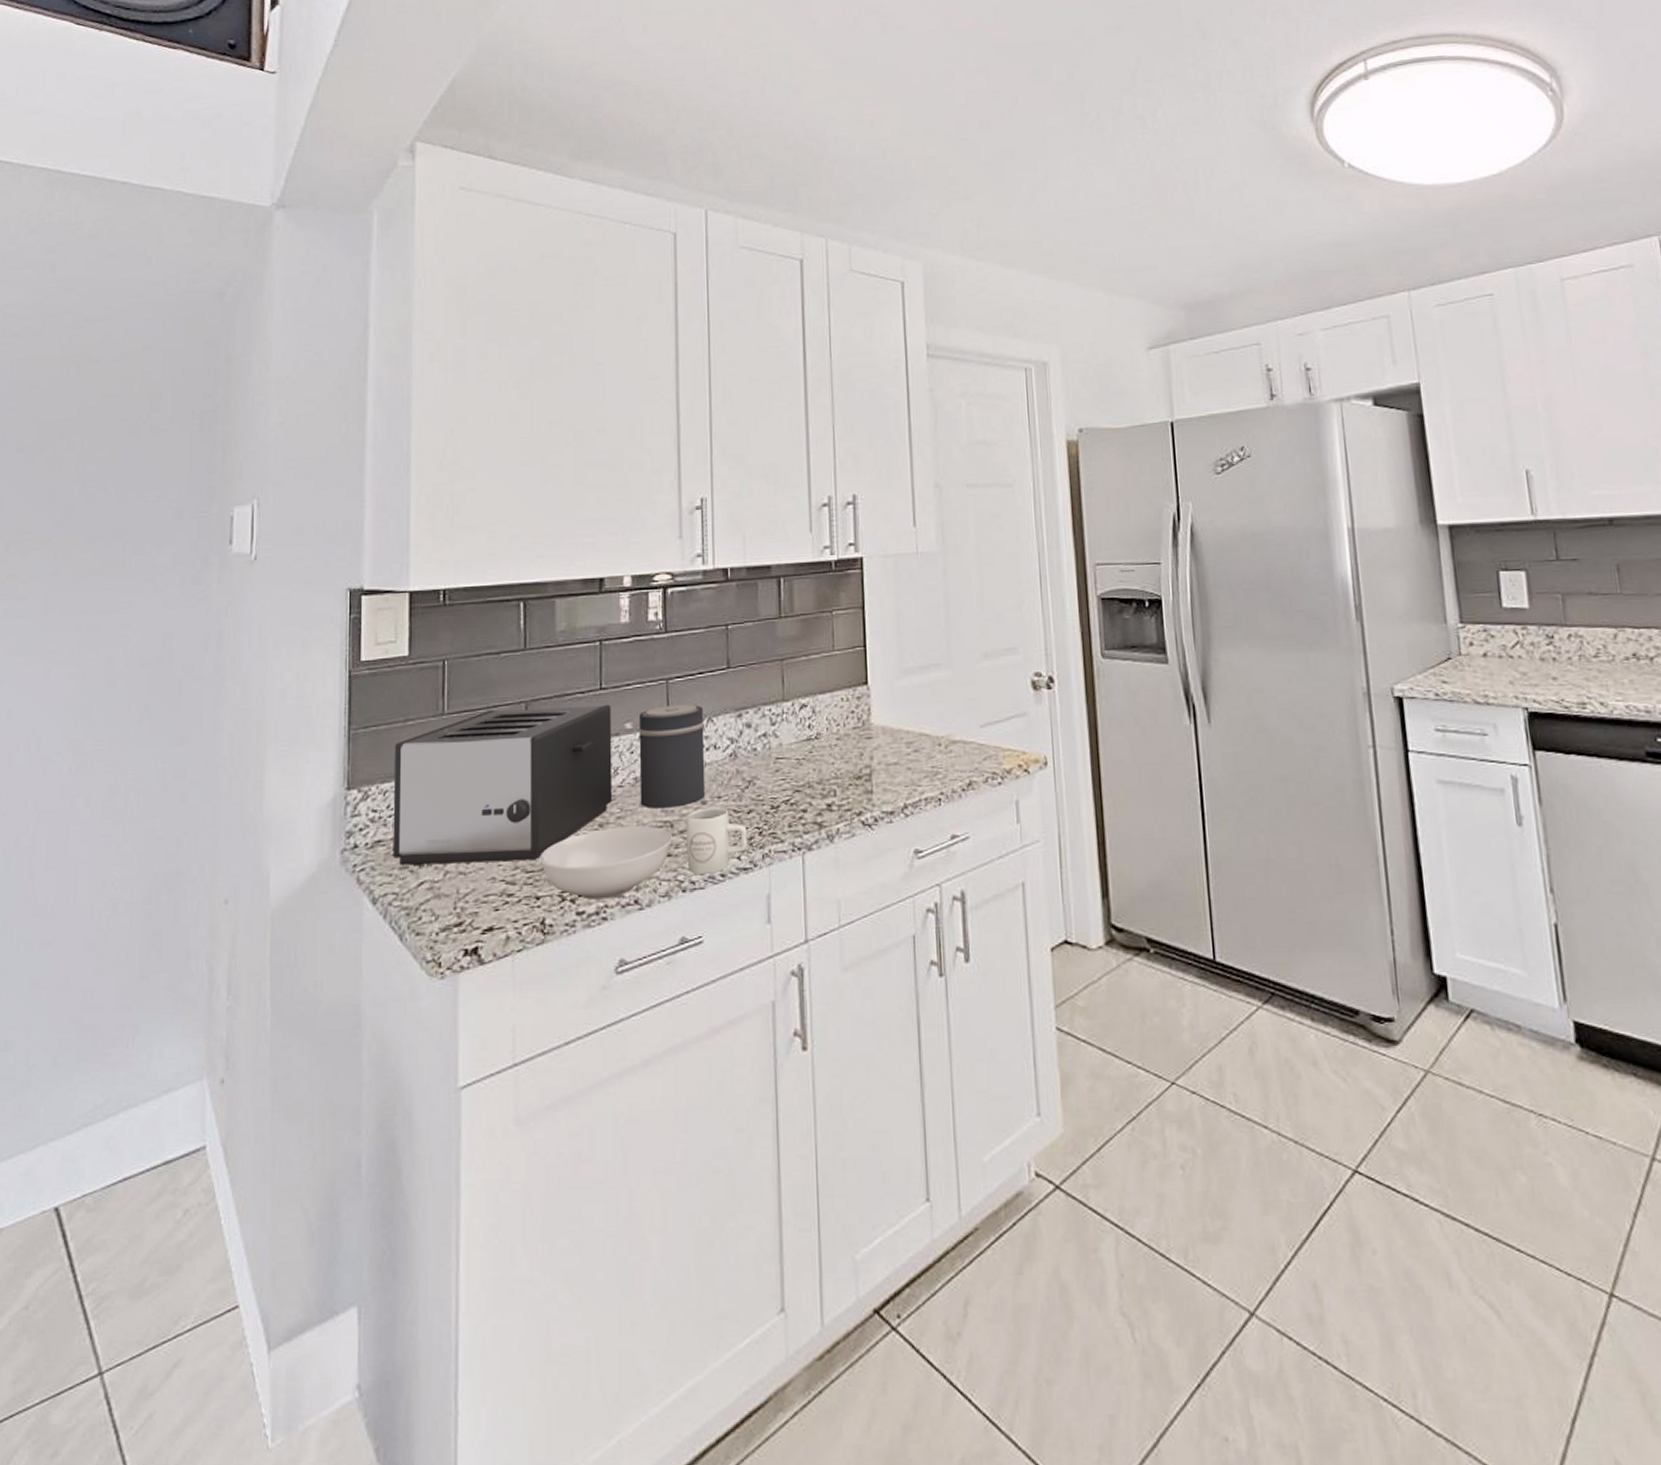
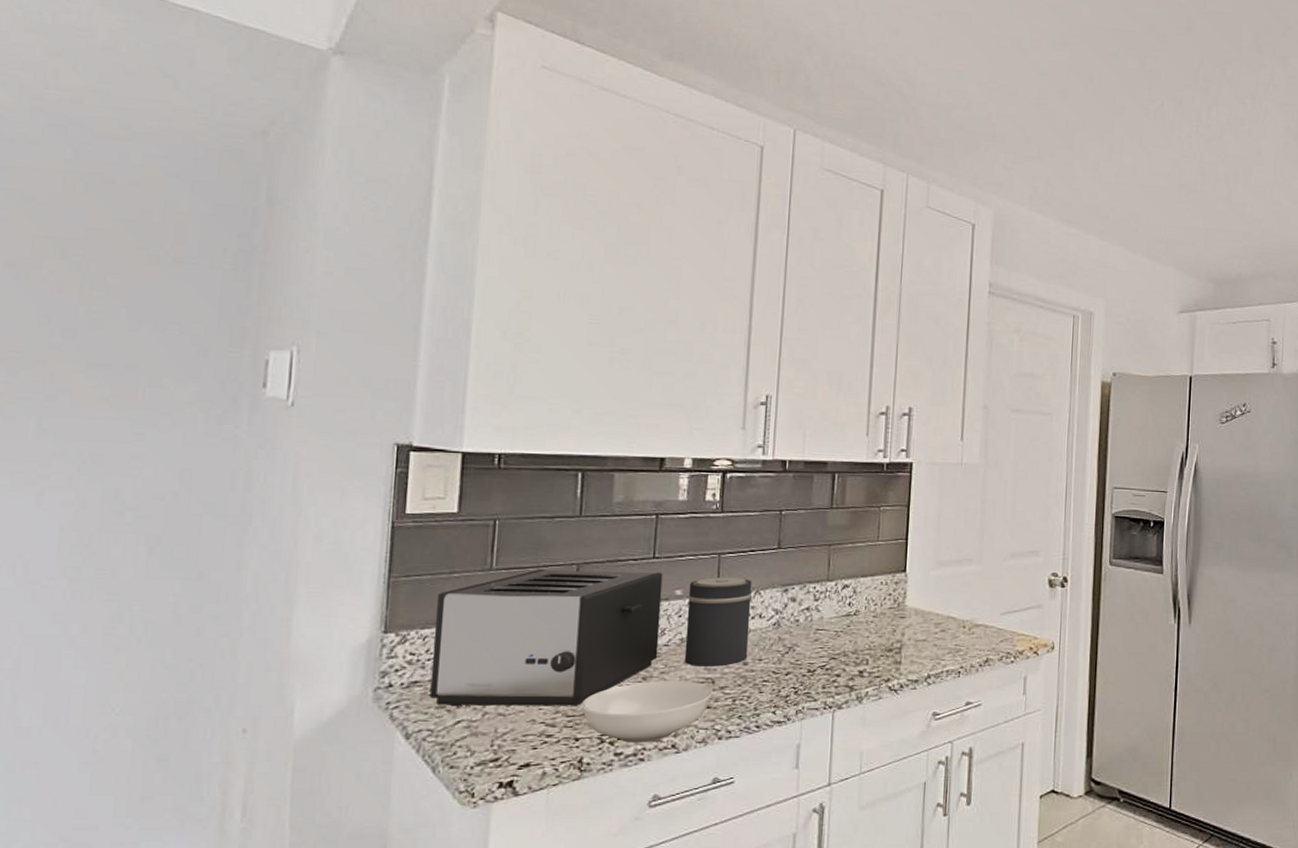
mug: present [685,807,748,876] -> none [725,668,784,726]

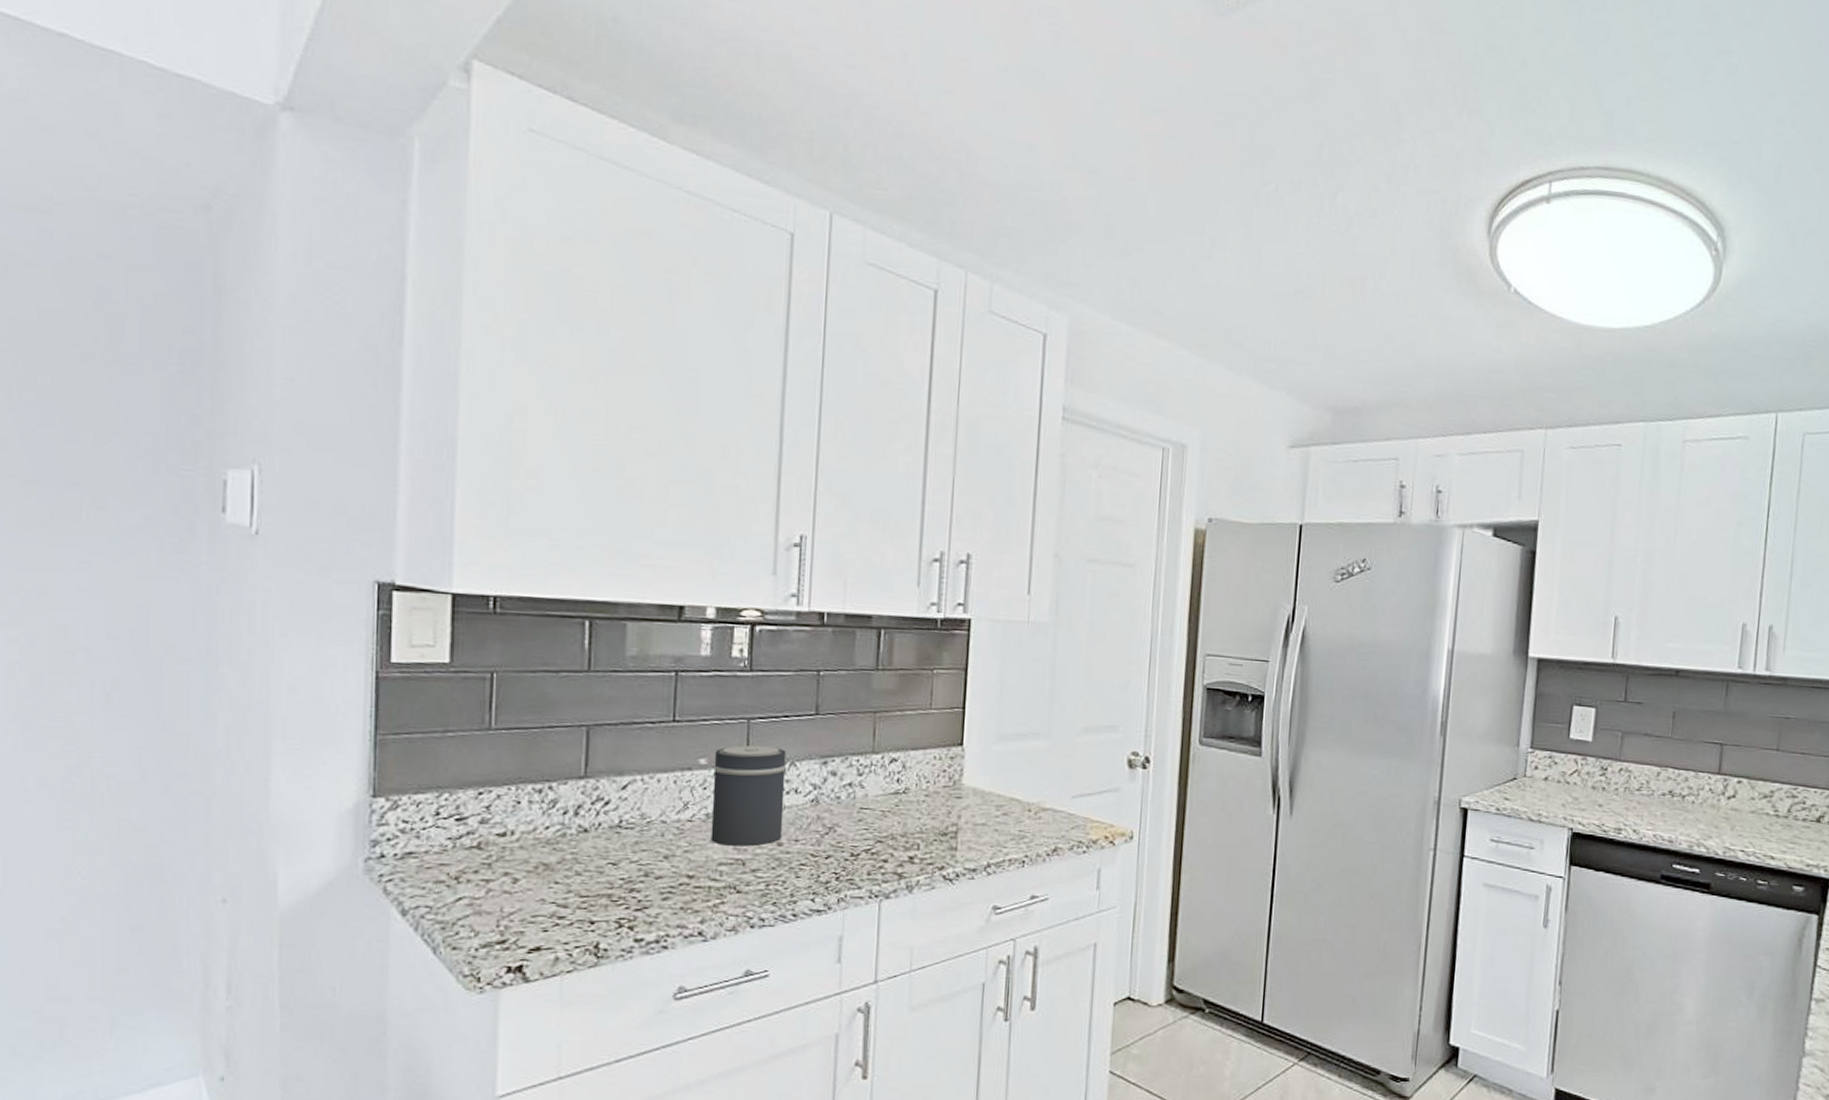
toaster: present [429,569,663,706] -> none [426,730,685,886]
bowl: present [581,680,714,743] -> none [595,860,745,929]

